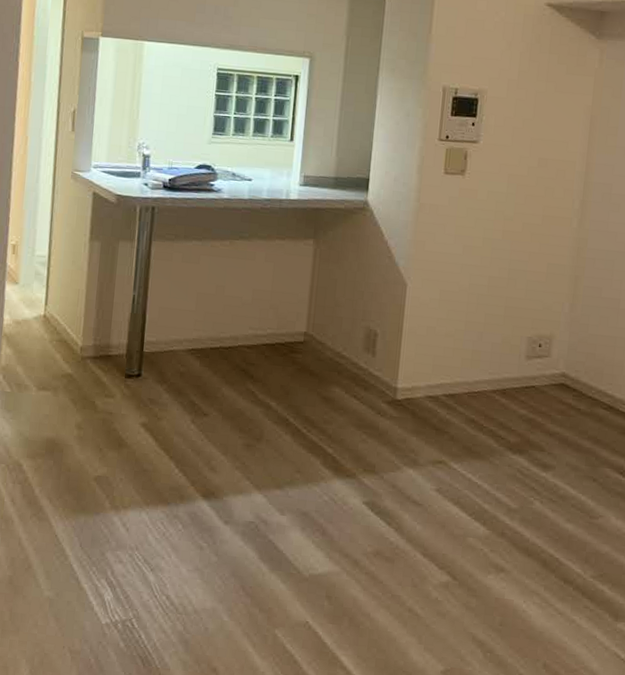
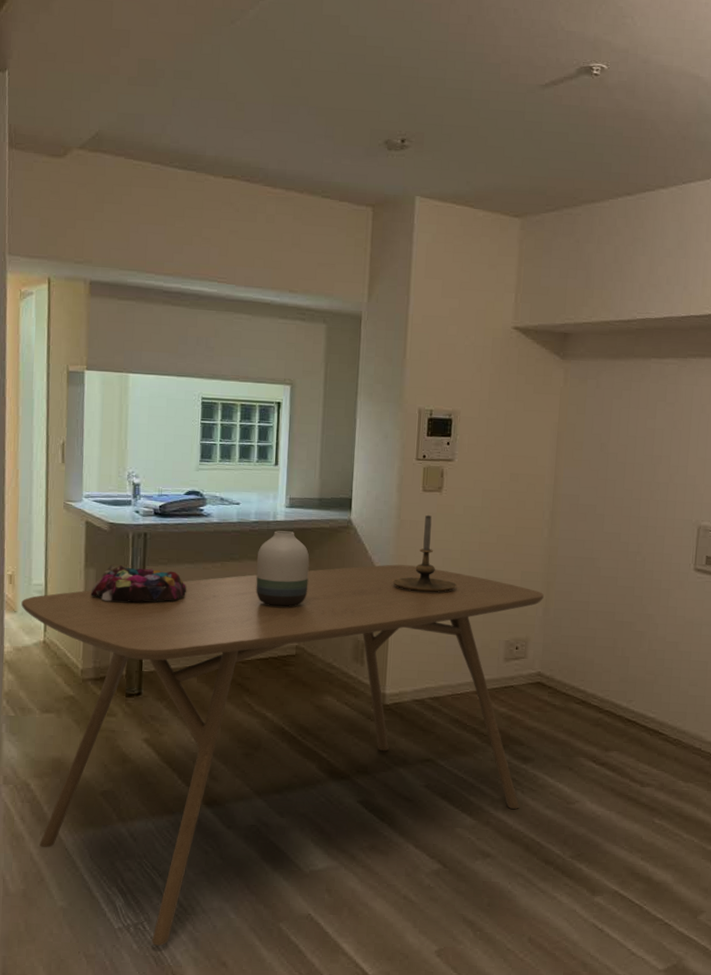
dining table: none [23,250,571,646] -> present [21,564,544,946]
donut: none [94,238,193,278] -> present [90,565,187,602]
vase: none [265,209,323,291] -> present [256,531,310,607]
candle holder: none [409,198,478,282] -> present [392,514,457,593]

